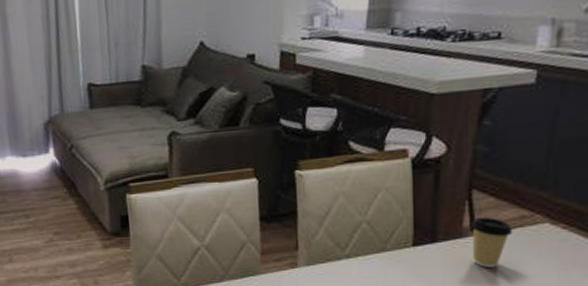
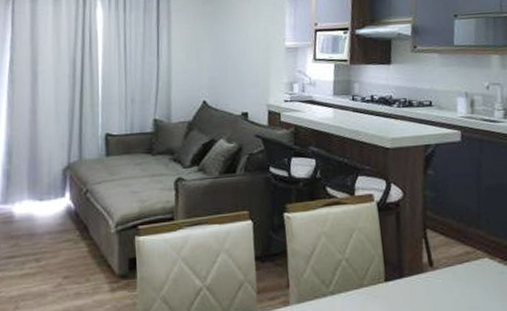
coffee cup: present [470,216,513,267] -> none [428,253,462,300]

